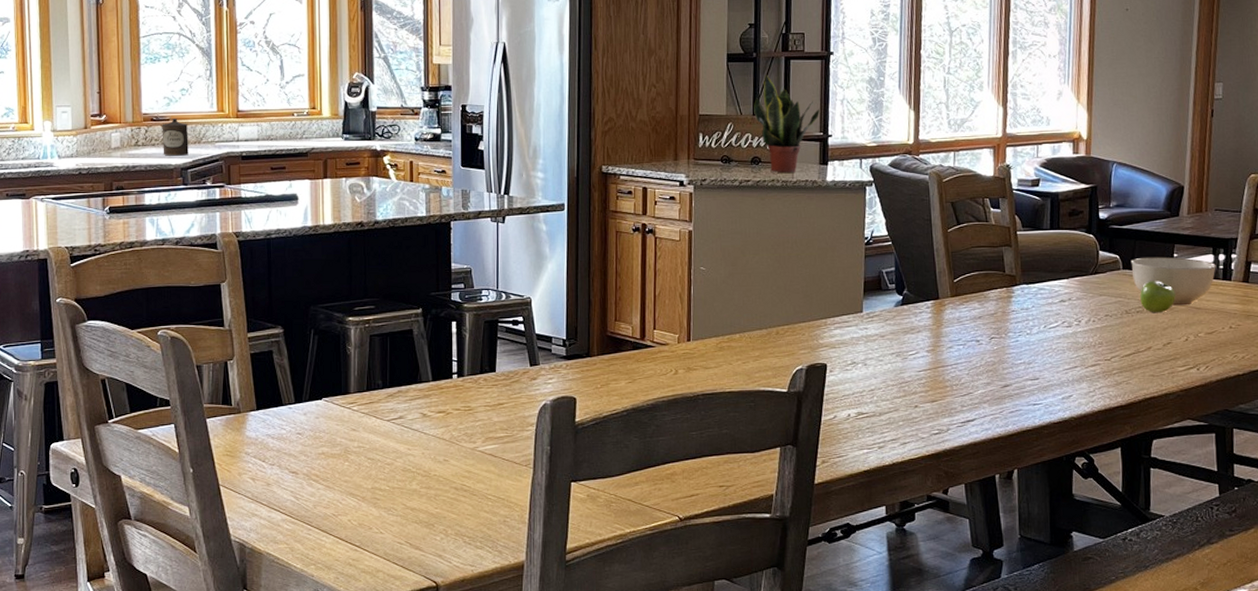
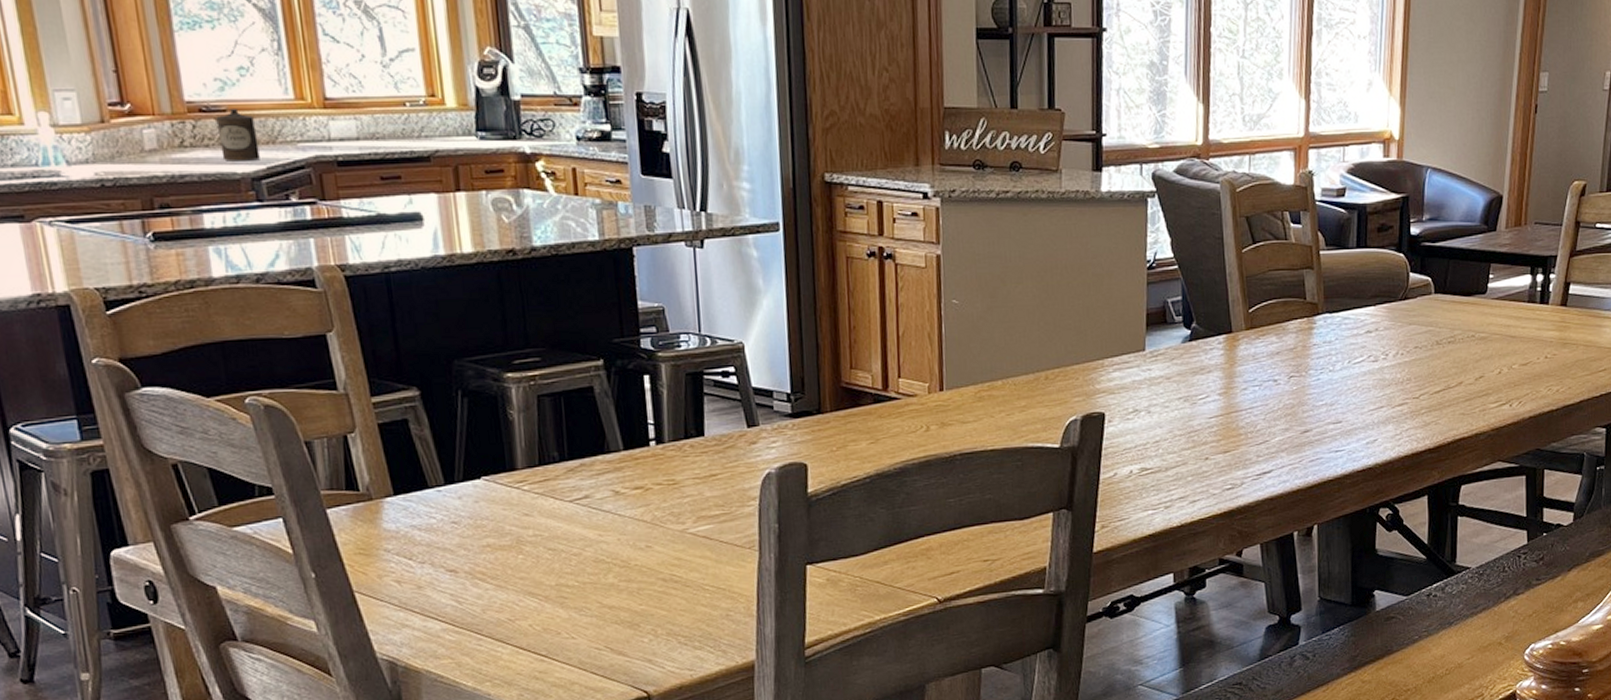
potted plant: present [754,73,821,174] -> none [1011,54,1092,183]
bowl: present [1131,256,1216,306] -> none [1443,278,1534,334]
fruit: present [1140,280,1177,312] -> none [1452,305,1491,342]

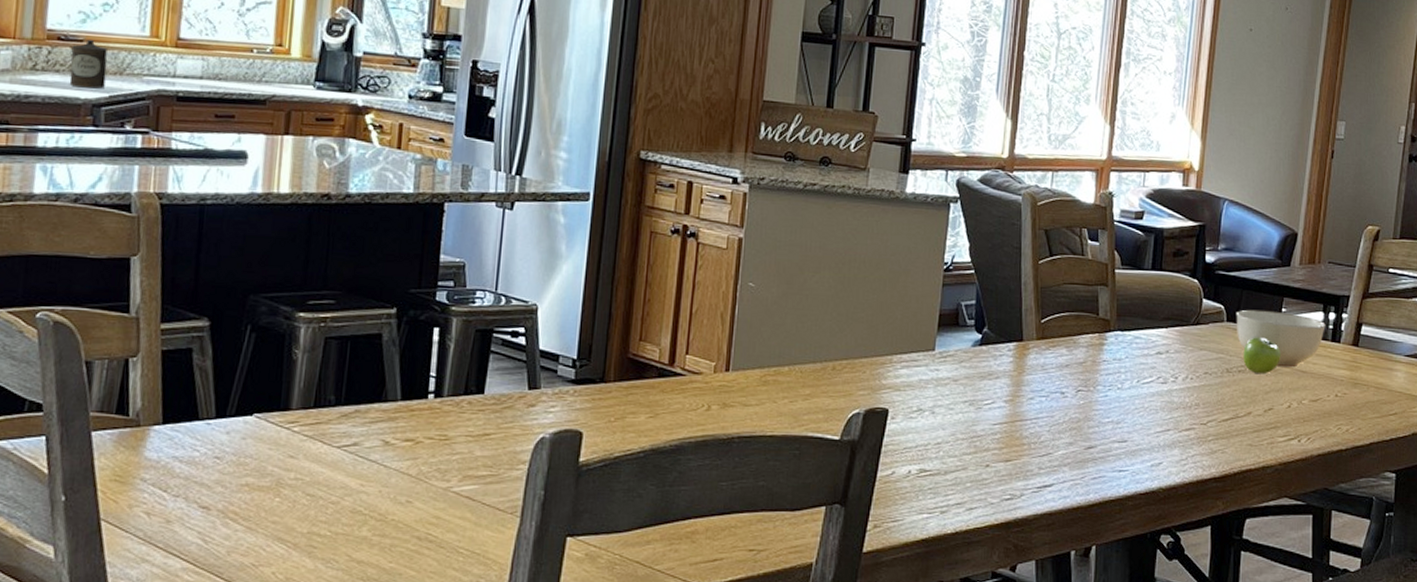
bowl: none [1443,278,1534,334] -> present [1236,309,1326,368]
fruit: none [1452,305,1491,342] -> present [1243,336,1282,373]

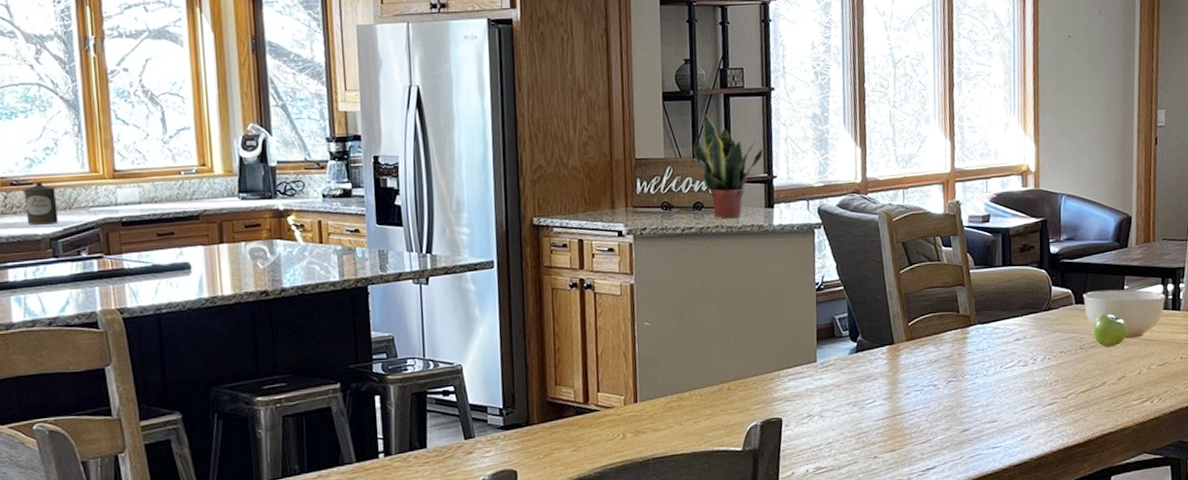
potted plant: none [828,59,905,181] -> present [693,112,764,219]

